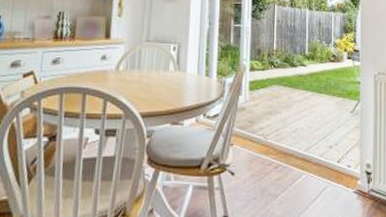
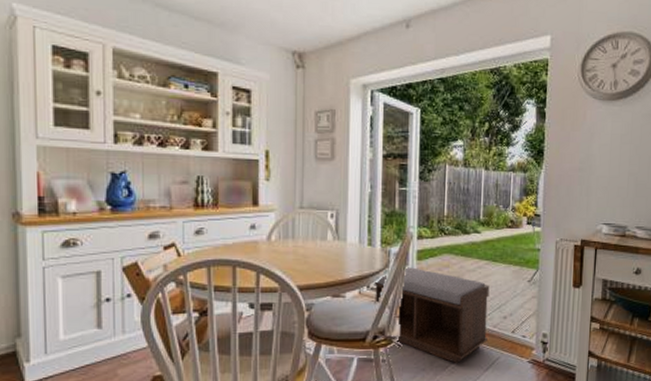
bench: none [209,96,316,193] -> present [374,266,490,364]

